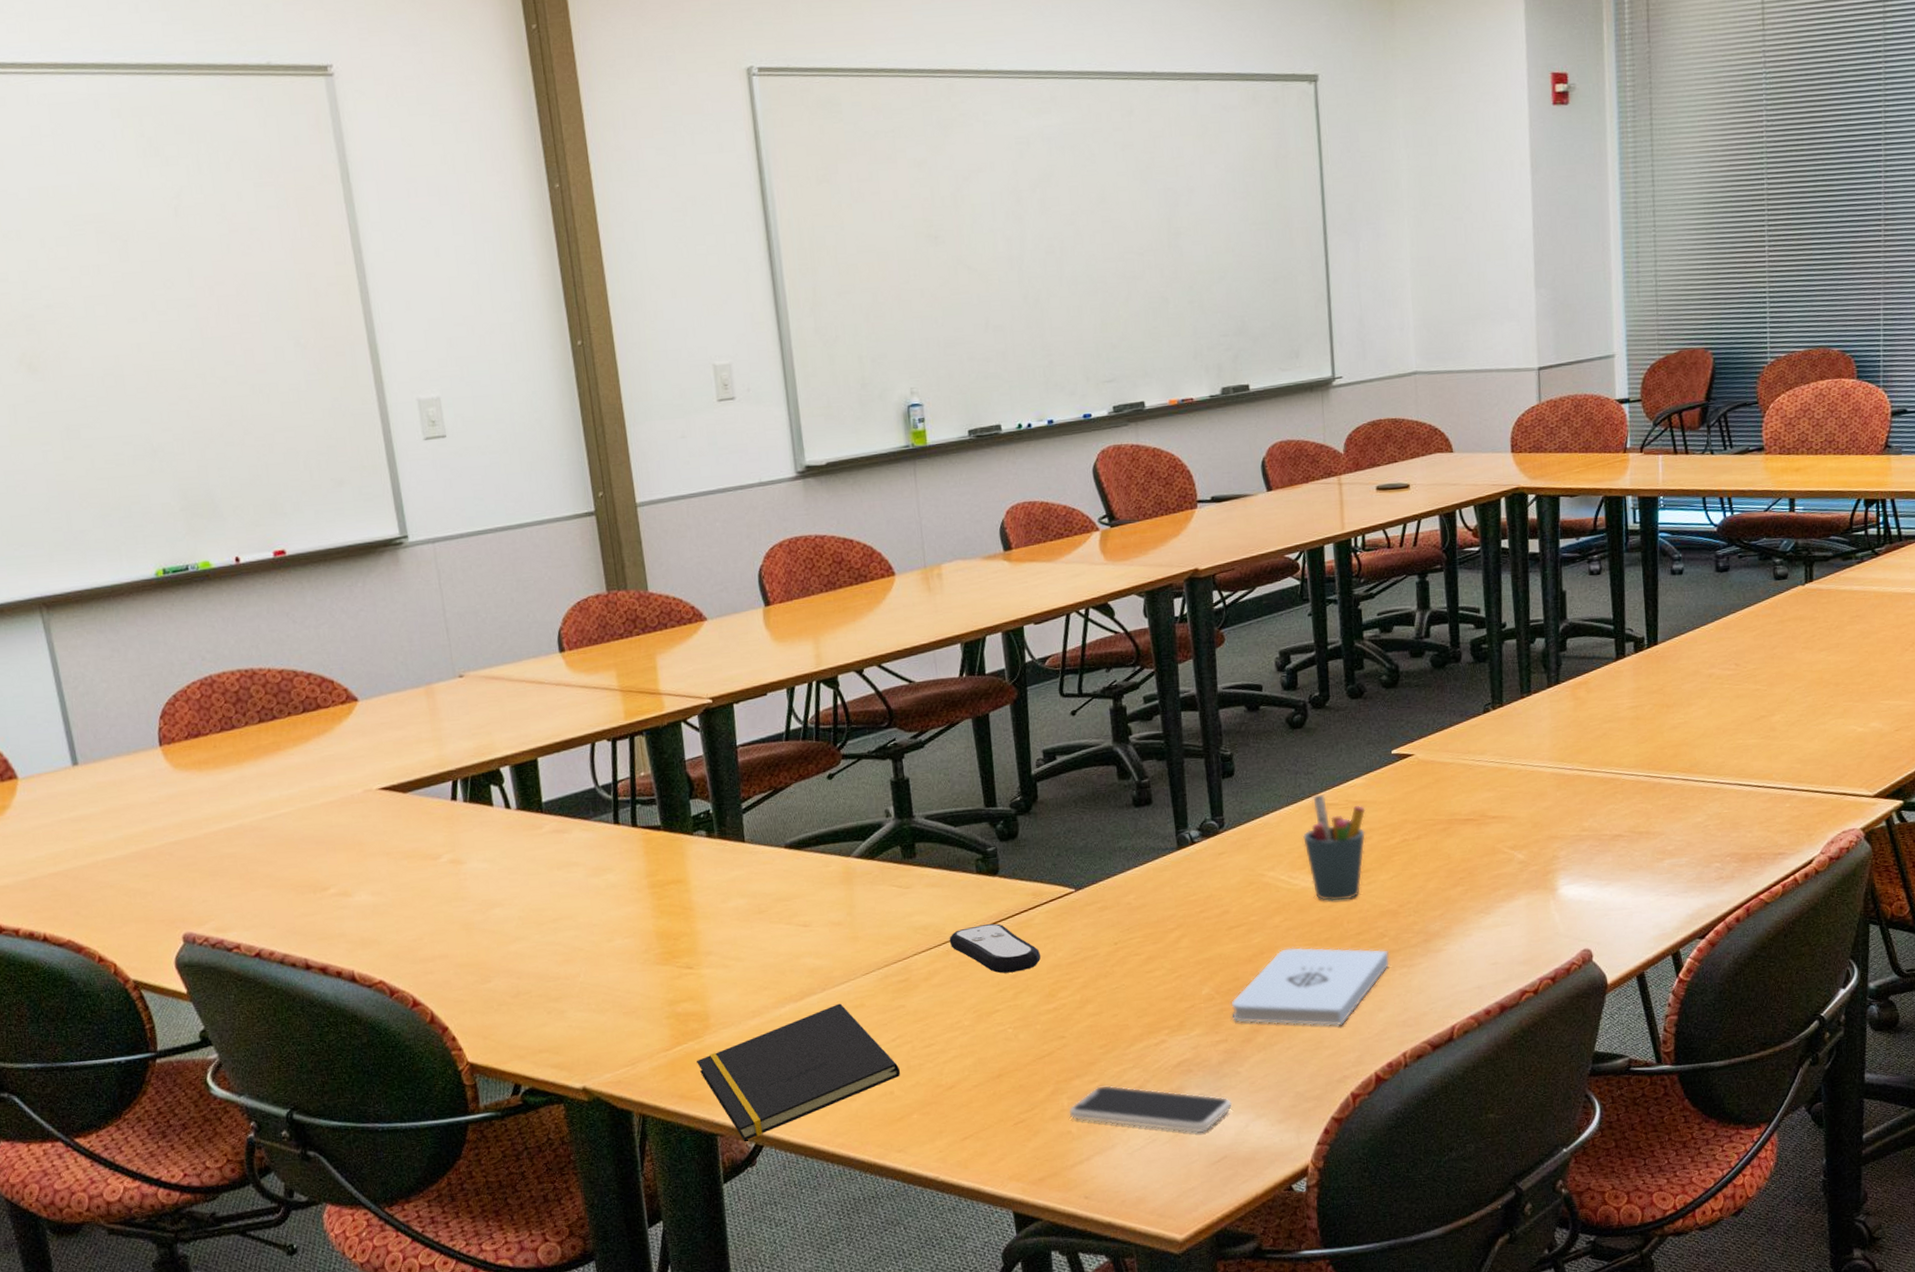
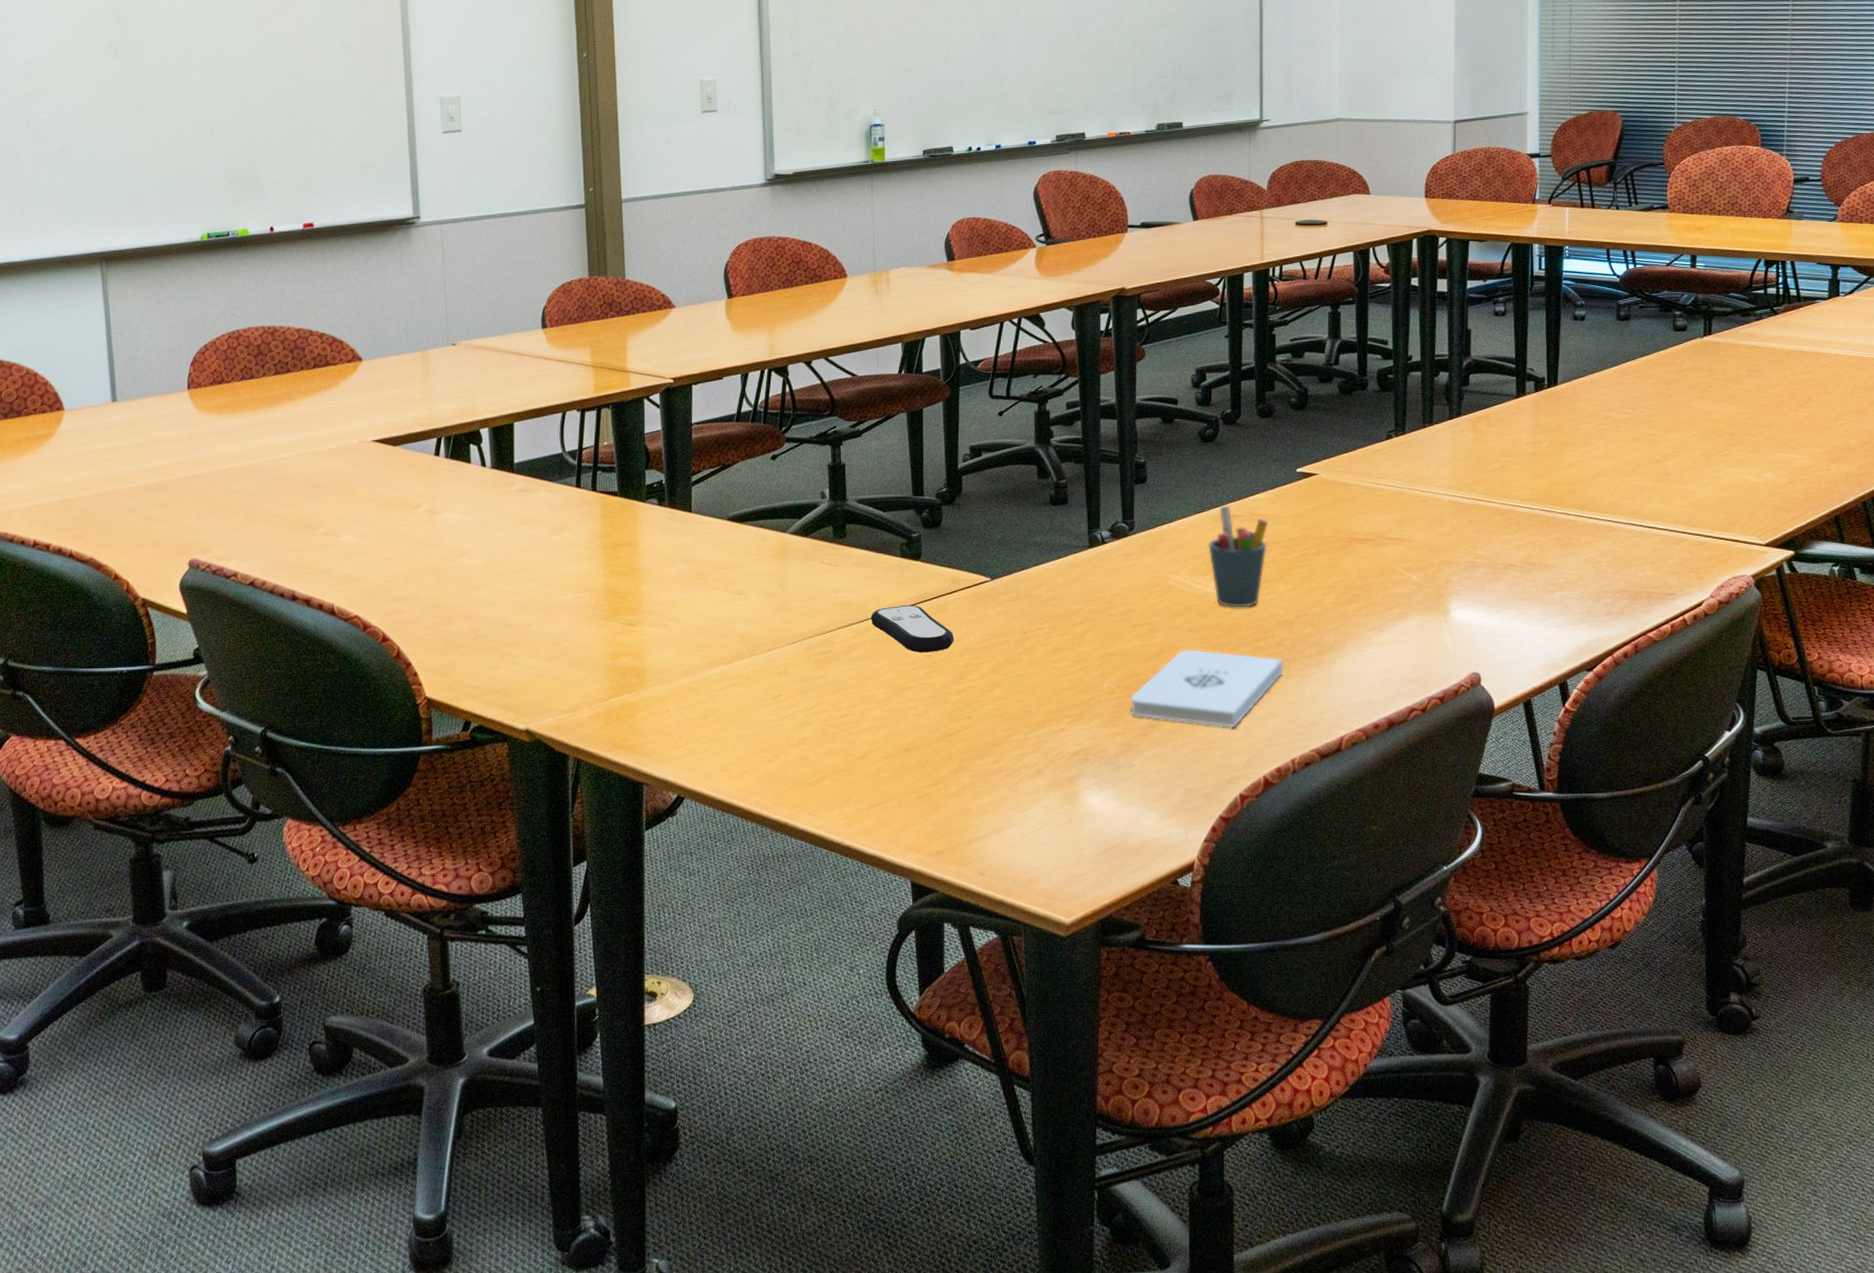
notepad: present [697,1003,901,1141] -> none [631,669,817,792]
smartphone: present [1069,1085,1233,1133] -> none [970,767,1126,821]

